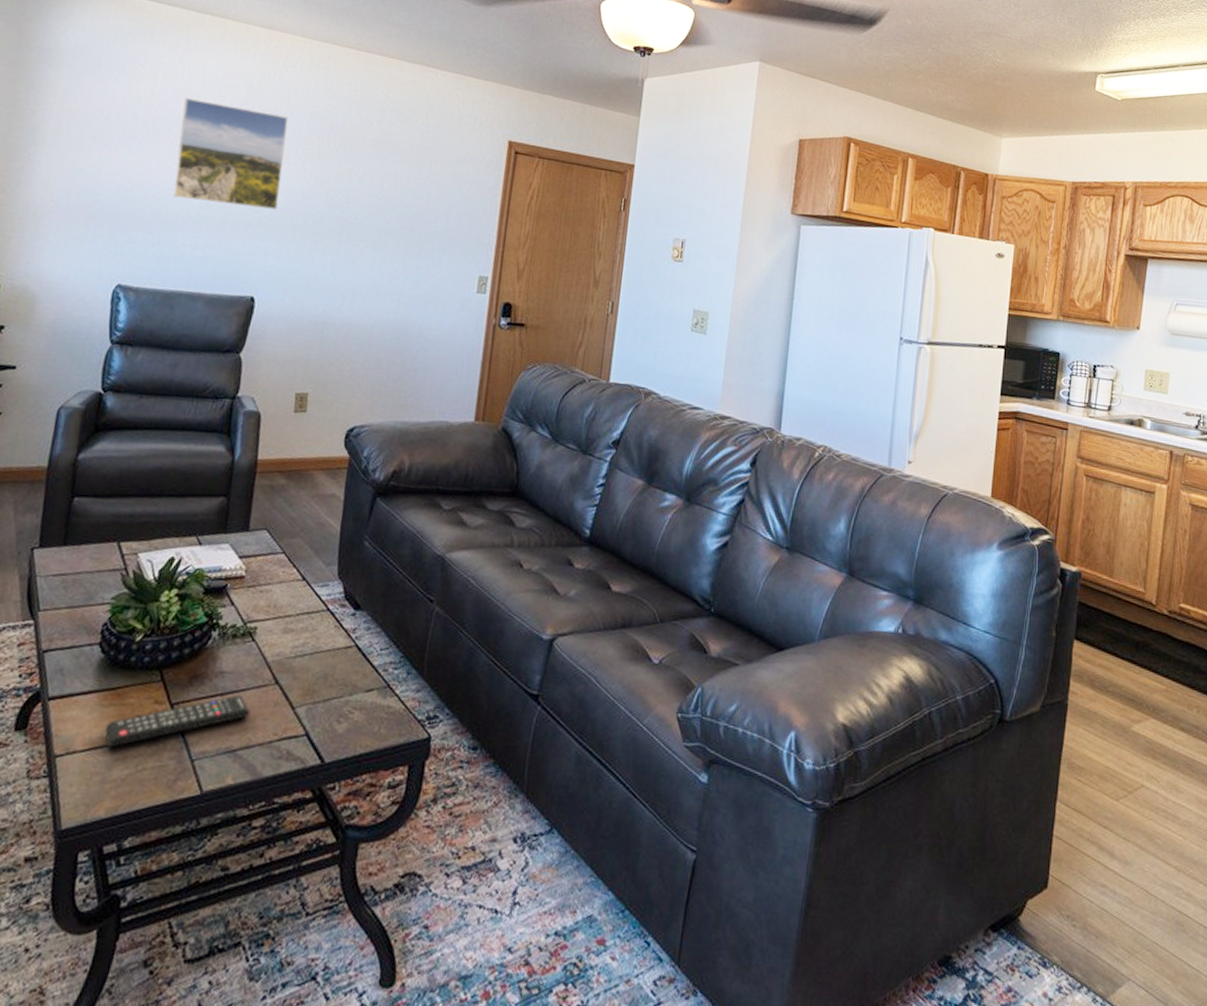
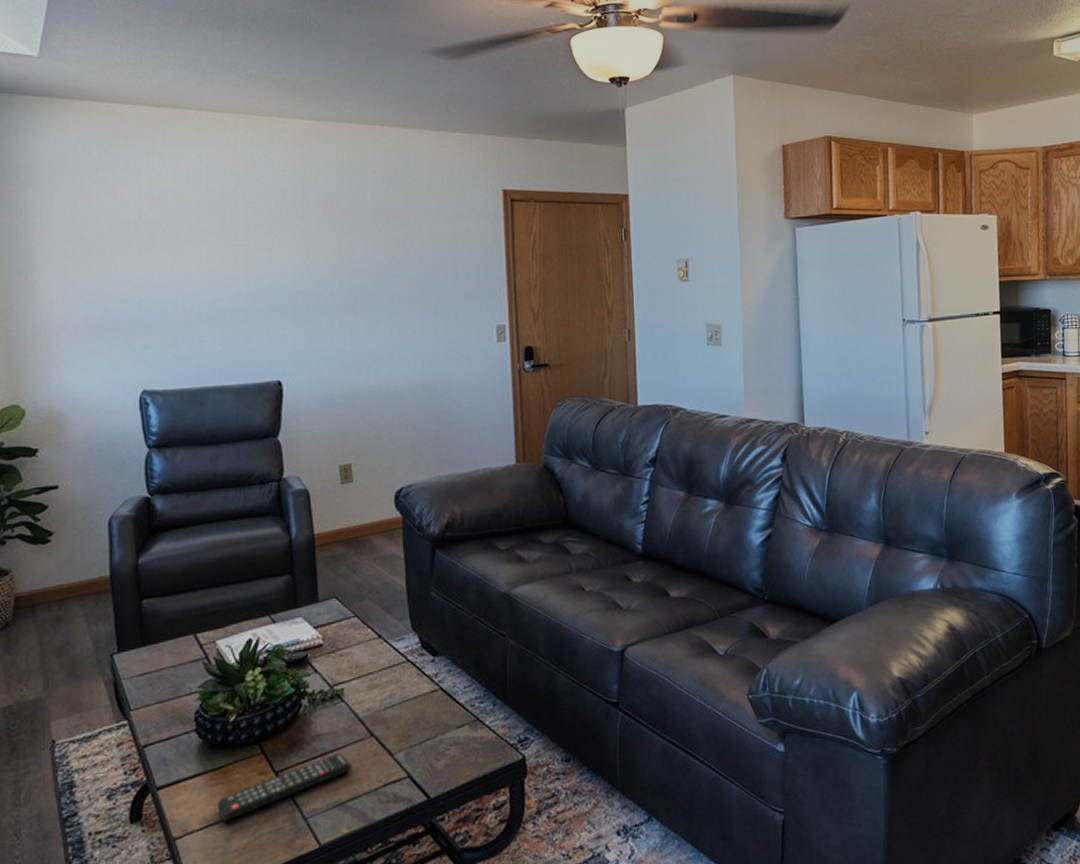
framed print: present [172,98,289,210] -> none [174,196,287,297]

